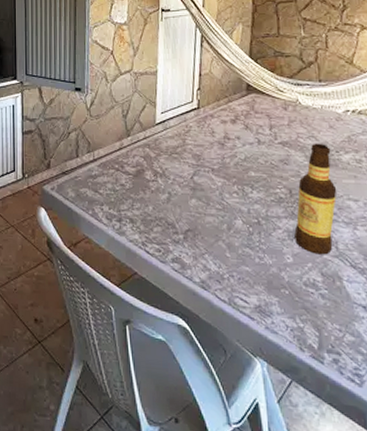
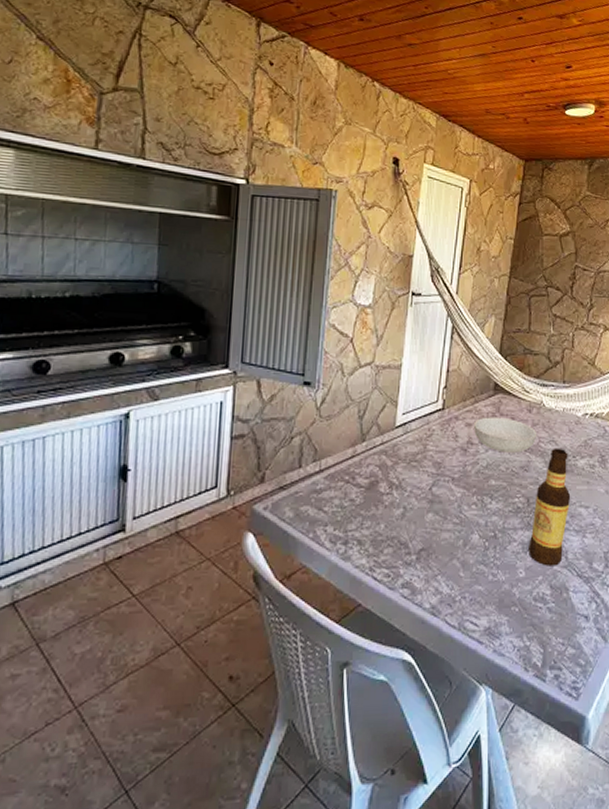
serving bowl: none [229,114,295,147] -> present [474,417,537,453]

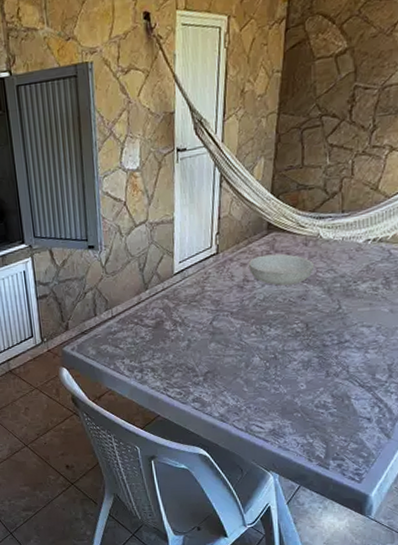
bottle: present [529,448,571,566] -> none [309,275,352,380]

